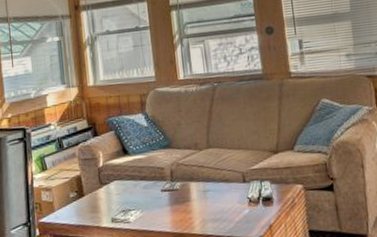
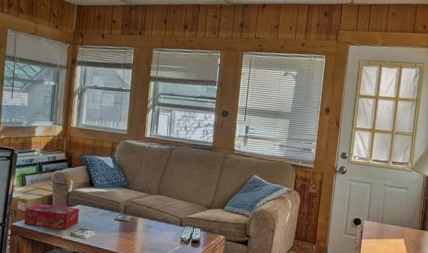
tissue box: none [51,185,118,219] -> present [24,204,79,230]

